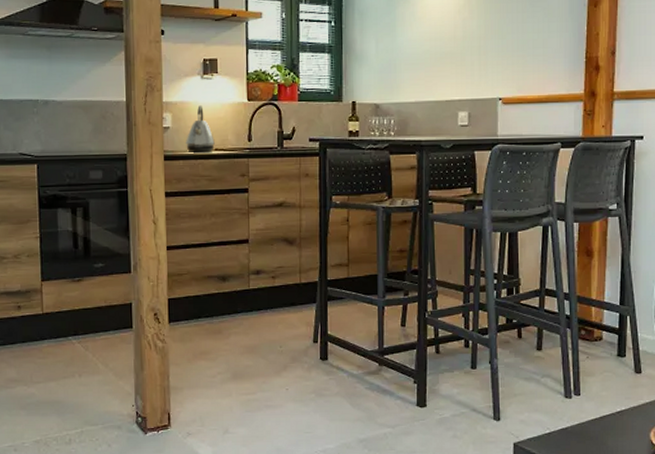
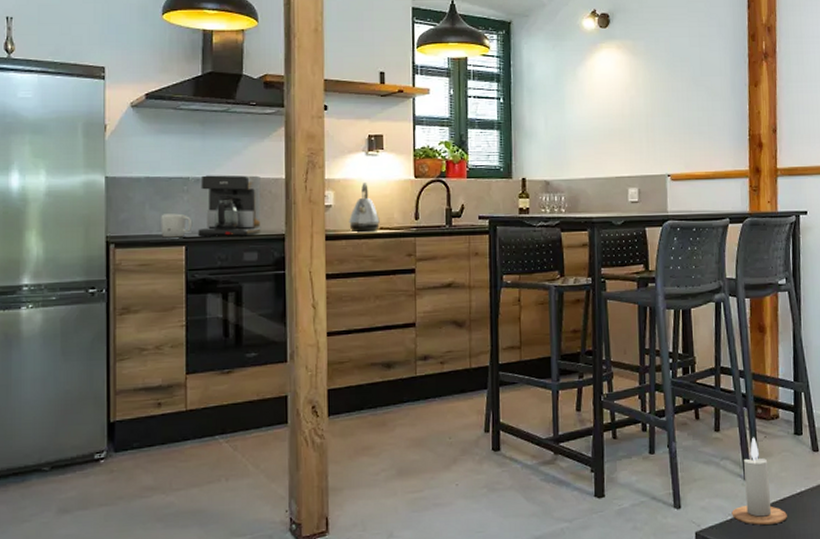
mug: none [14,134,43,157] -> present [161,213,193,238]
coffee maker: none [48,97,105,157] -> present [198,175,261,238]
candle: none [550,357,606,440] -> present [731,437,787,525]

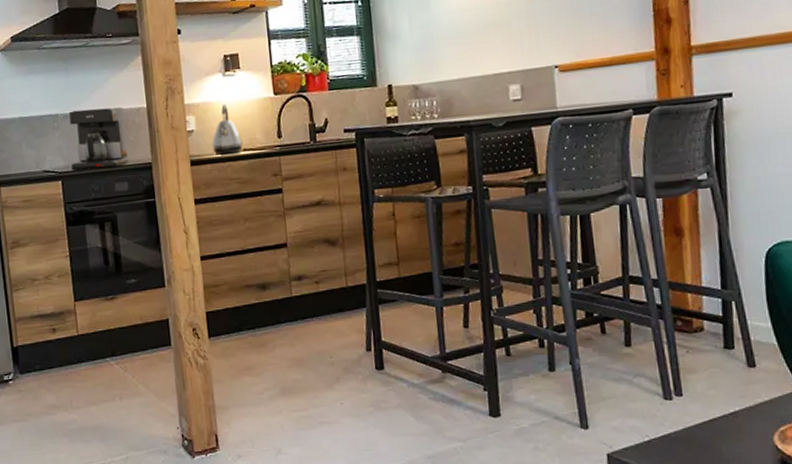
mug: present [161,213,193,238] -> none [36,150,66,174]
candle: present [731,437,787,525] -> none [649,352,718,447]

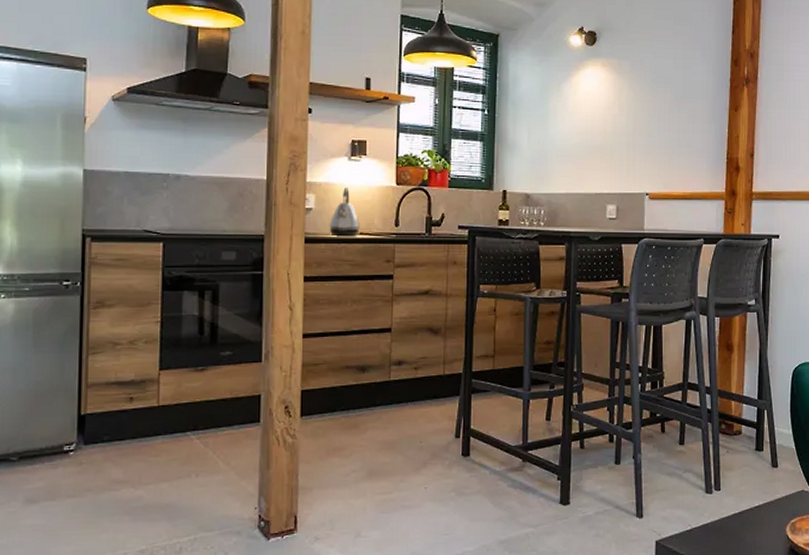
coffee maker: present [68,106,129,172] -> none [176,173,242,237]

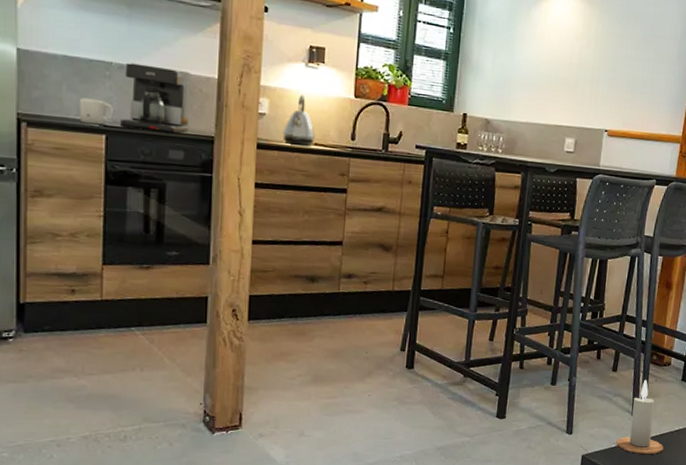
mug: none [138,209,171,234] -> present [79,97,115,125]
coffee maker: none [176,173,242,237] -> present [120,62,191,135]
candle: none [691,451,744,536] -> present [616,379,664,454]

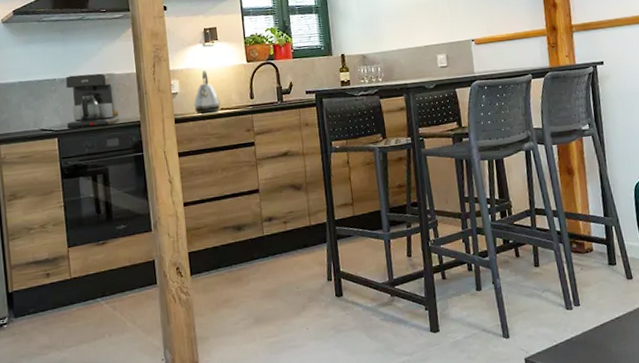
mug: present [79,97,115,125] -> none [35,110,62,133]
candle: present [616,379,664,454] -> none [556,269,609,349]

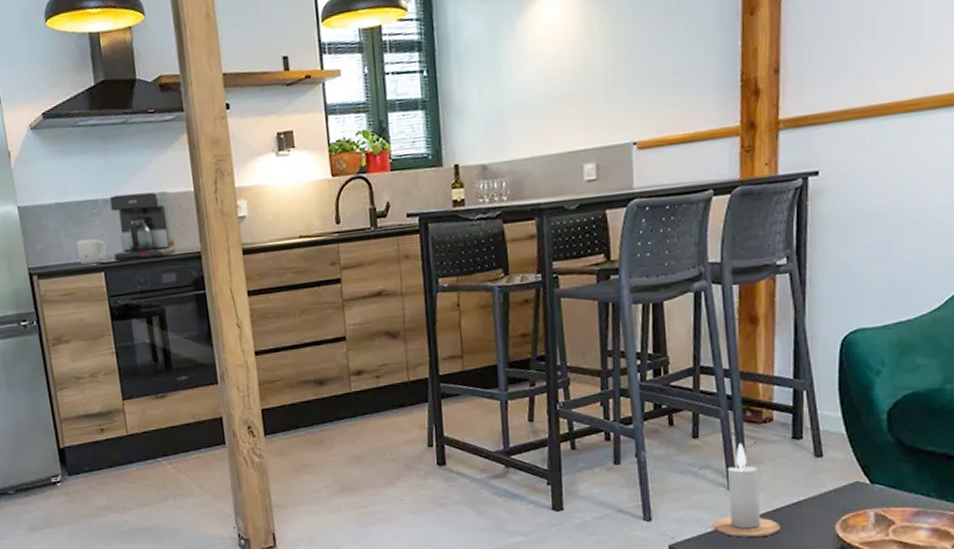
mug: none [35,110,62,133] -> present [76,238,108,265]
kettle: present [193,70,221,114] -> none [265,187,299,243]
candle: none [556,269,609,349] -> present [712,443,780,538]

